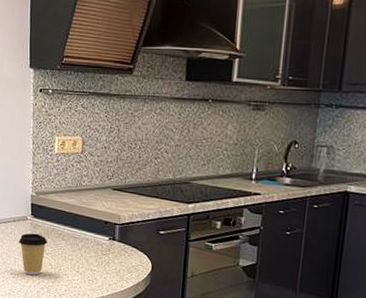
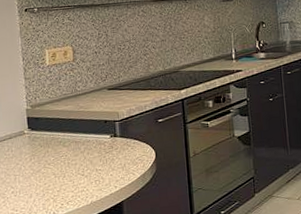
coffee cup: present [18,233,48,275] -> none [17,145,49,189]

